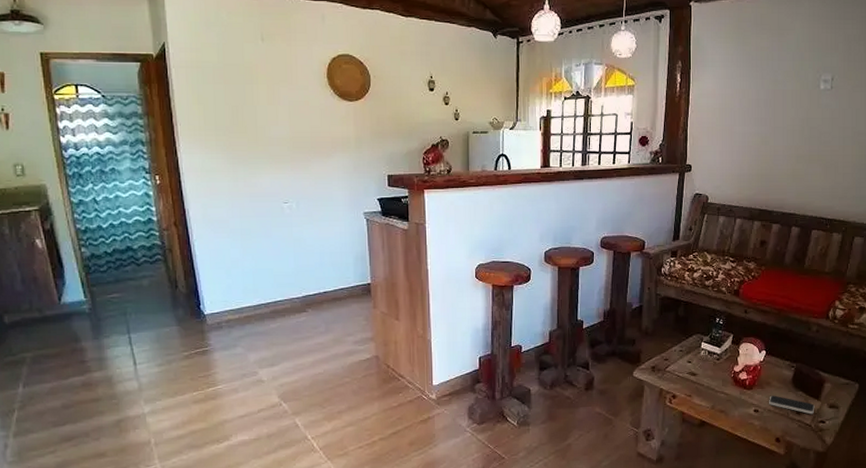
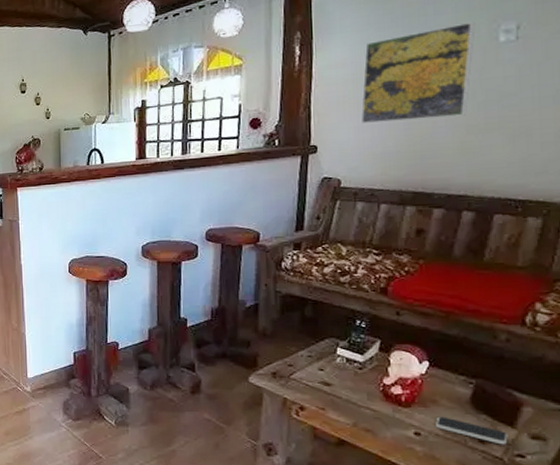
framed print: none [724,70,805,148] -> present [360,21,475,123]

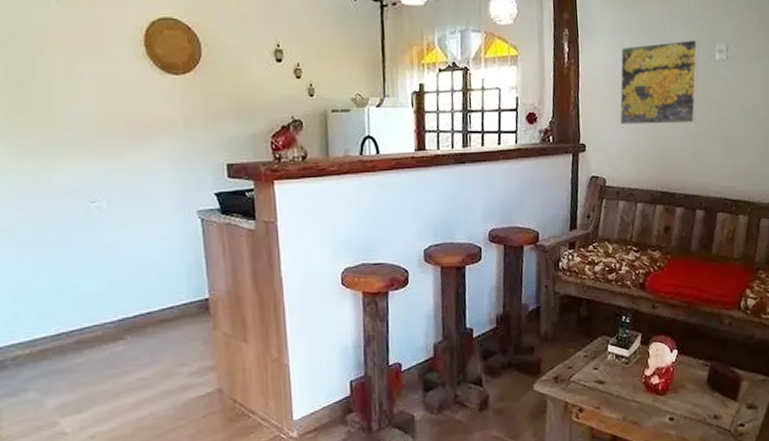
smartphone: present [436,416,508,445] -> none [684,399,733,418]

